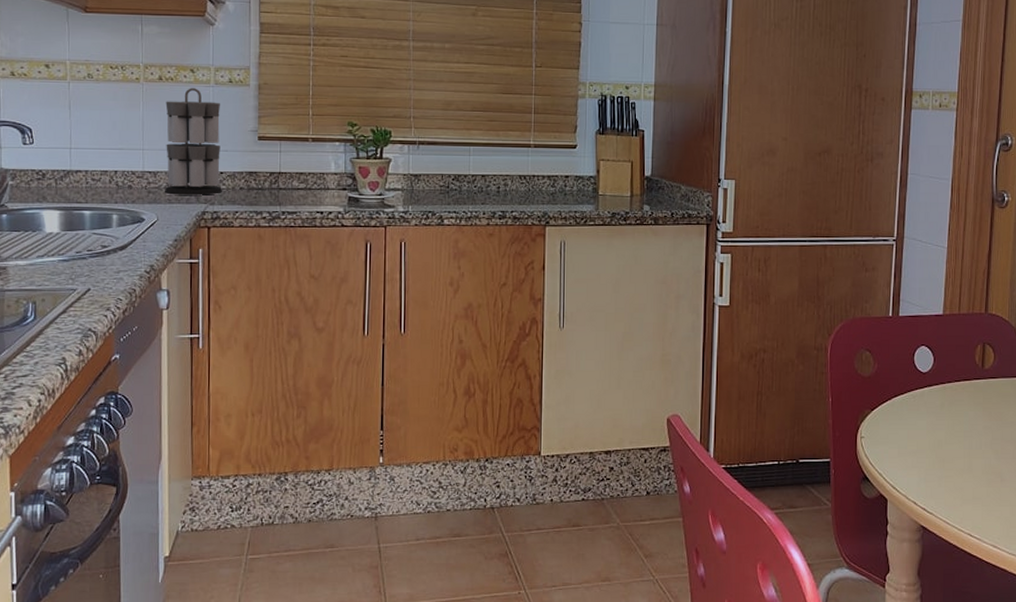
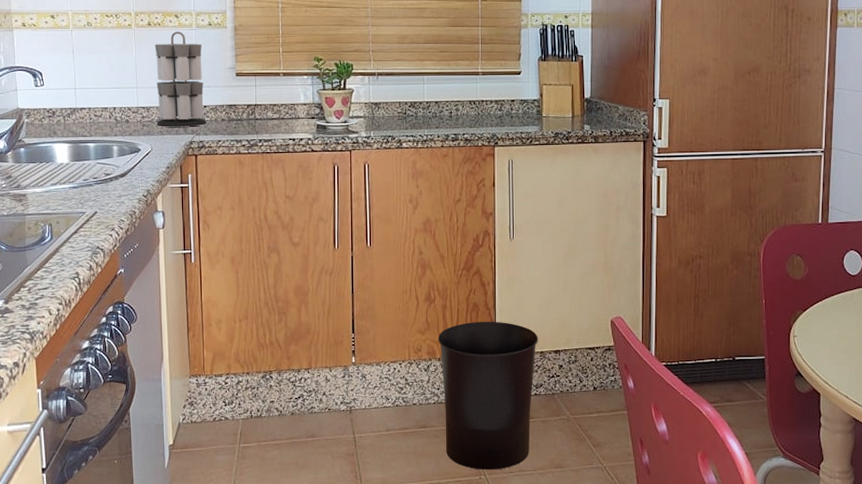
waste bin: none [476,418,587,584] -> present [437,321,538,470]

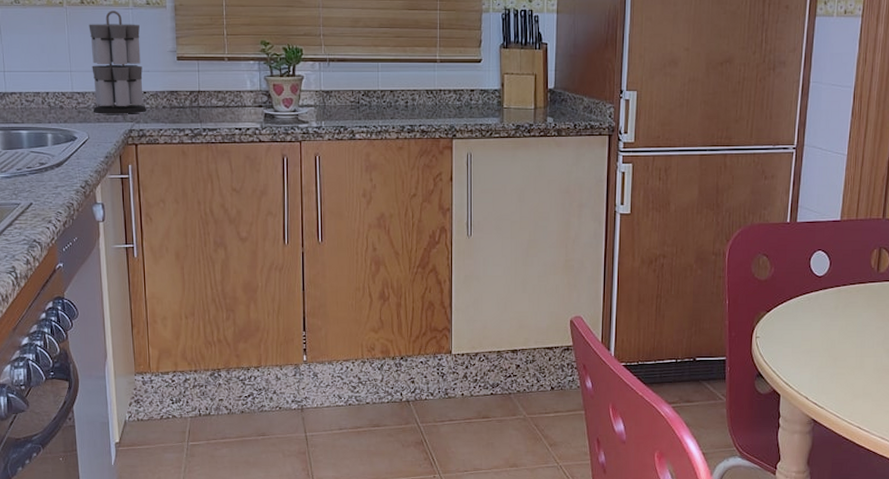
waste bin: present [437,321,538,470] -> none [391,320,495,469]

